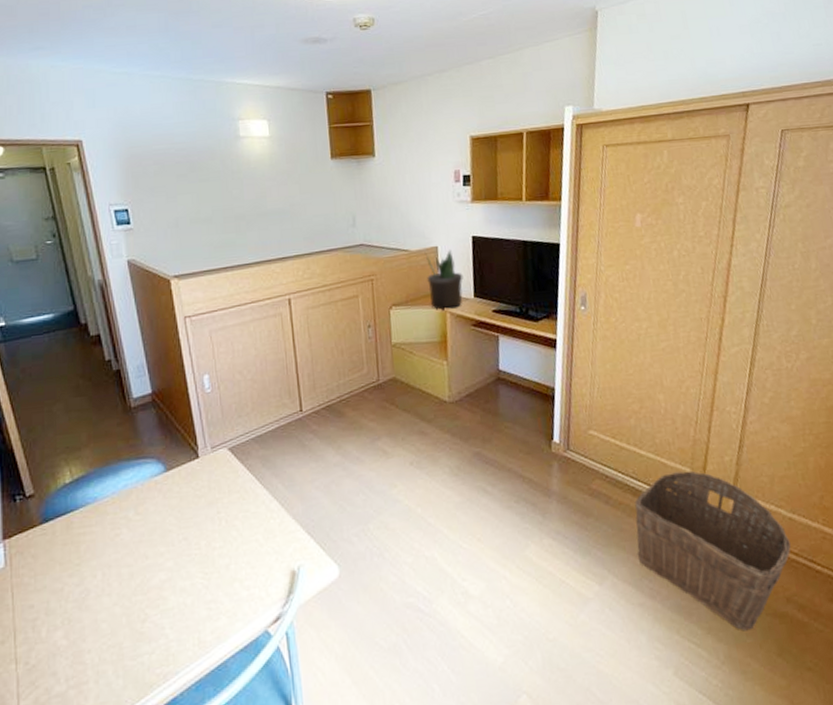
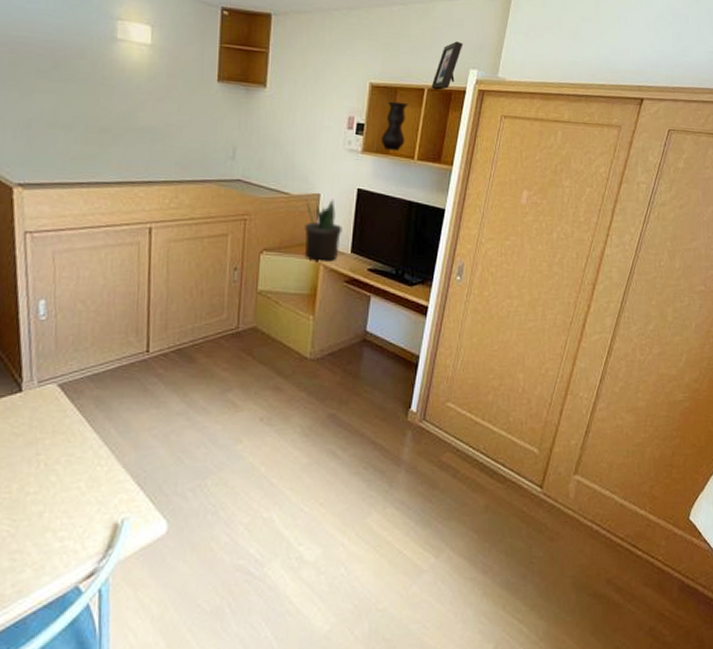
vase: none [487,148,512,196] -> present [380,101,408,151]
picture frame: none [529,82,555,133] -> present [431,41,463,91]
wicker basket: present [635,470,791,631] -> none [476,451,618,610]

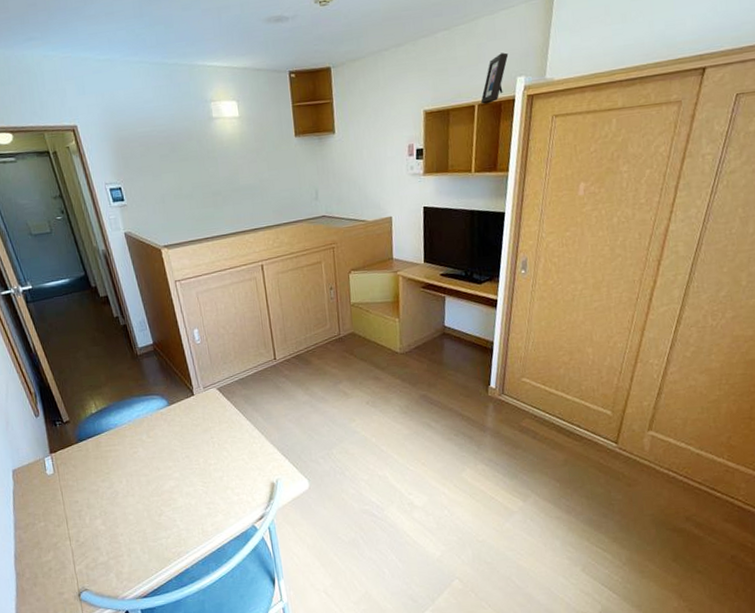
planter: present [304,197,343,260] -> none [380,219,415,273]
vase: present [380,101,408,151] -> none [439,122,462,169]

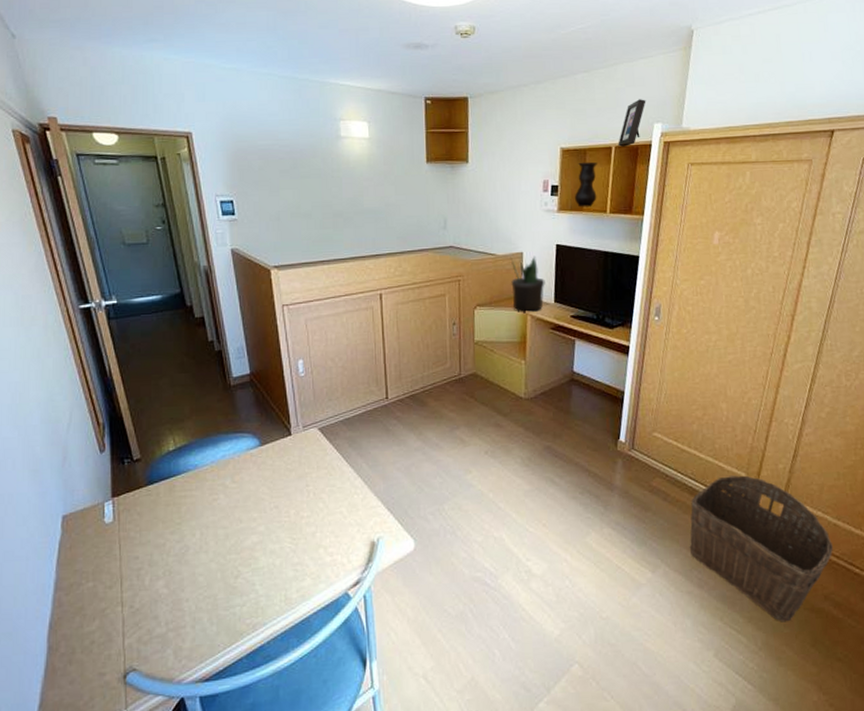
planter: none [380,219,415,273] -> present [510,256,545,311]
vase: none [439,122,462,169] -> present [574,161,598,207]
wicker basket: none [557,413,695,541] -> present [689,475,833,622]

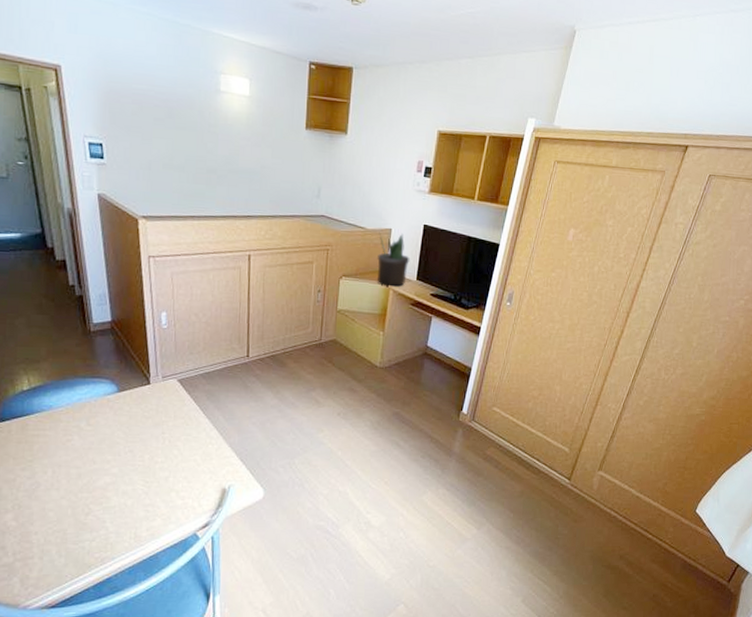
vase: present [574,161,598,207] -> none [445,147,471,192]
picture frame: present [618,99,646,148] -> none [492,92,524,138]
wicker basket: present [689,475,833,622] -> none [512,450,633,576]

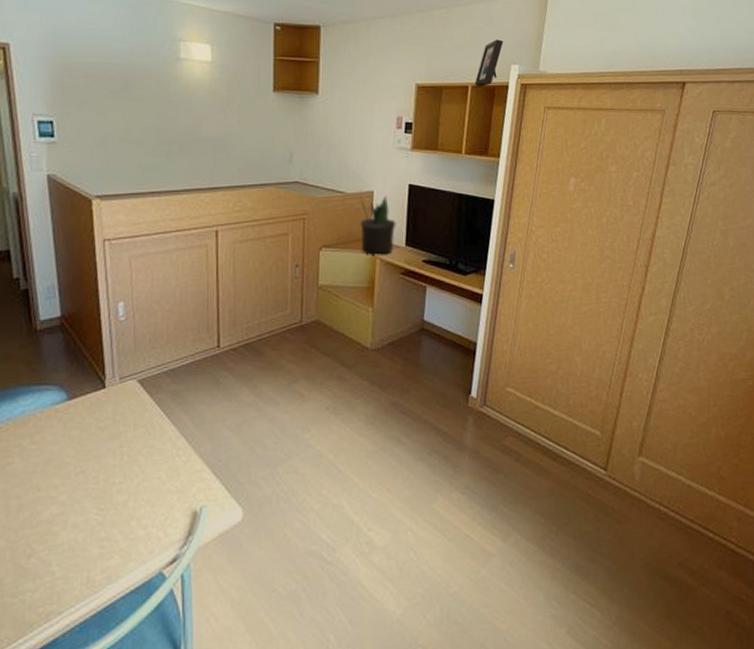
picture frame: none [492,92,524,138] -> present [474,39,504,88]

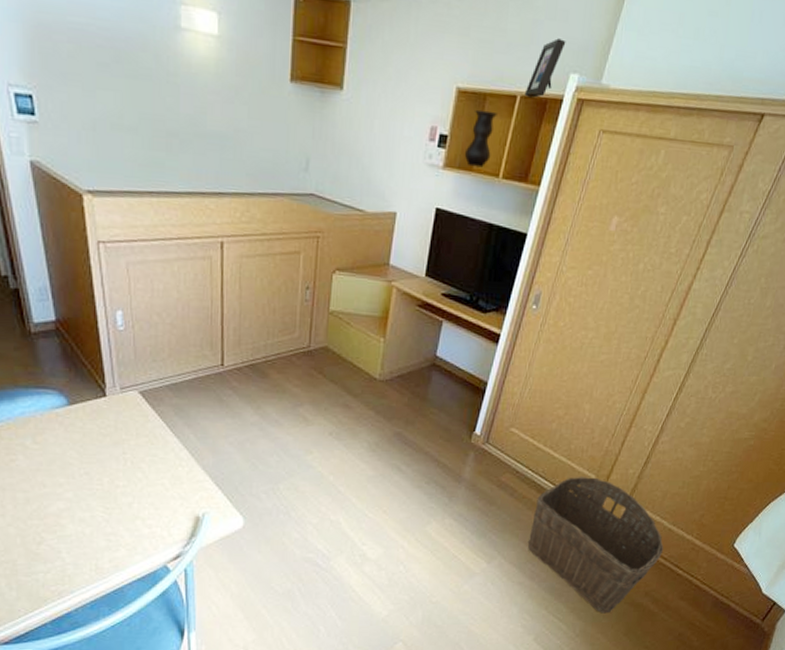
planter: present [360,195,396,254] -> none [378,216,418,283]
vase: none [428,100,453,147] -> present [464,109,497,168]
wicker basket: none [542,433,687,593] -> present [527,477,664,614]

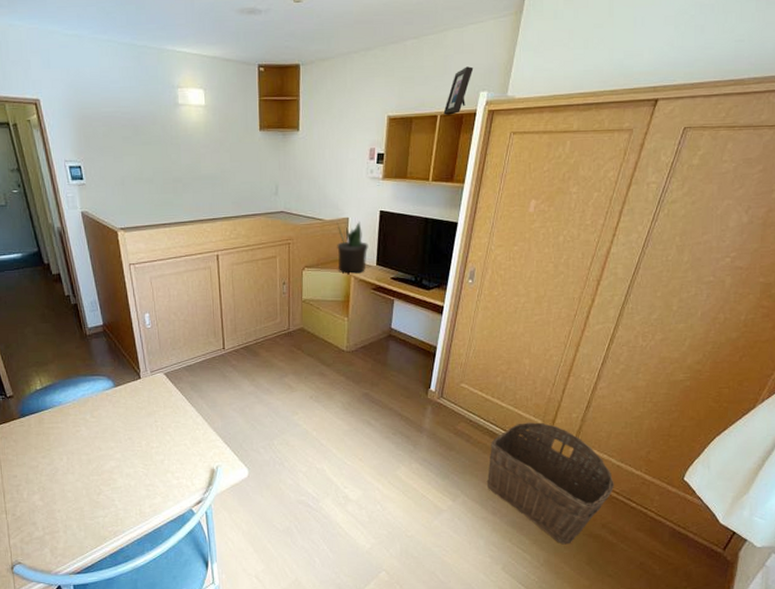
planter: none [378,216,418,283] -> present [336,221,369,273]
vase: present [464,109,497,168] -> none [399,130,423,175]

